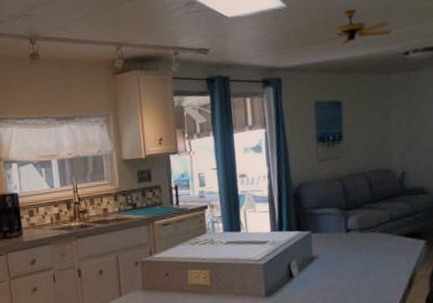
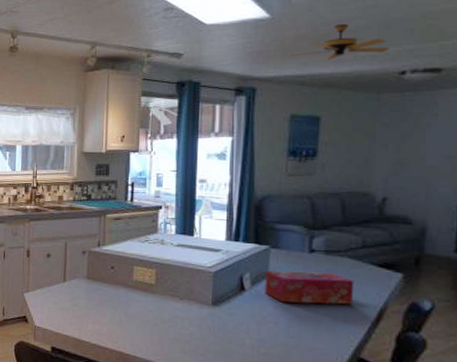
tissue box: none [309,248,388,284] -> present [265,270,354,305]

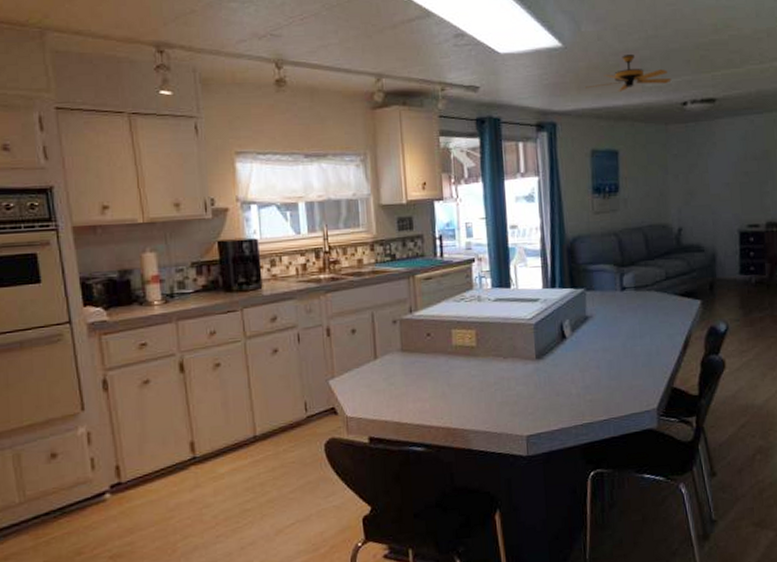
tissue box: present [265,270,354,305] -> none [583,307,663,345]

